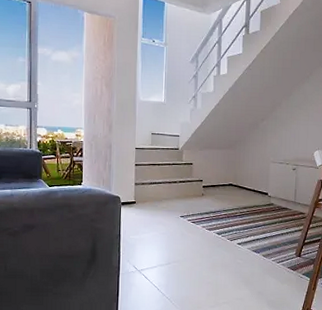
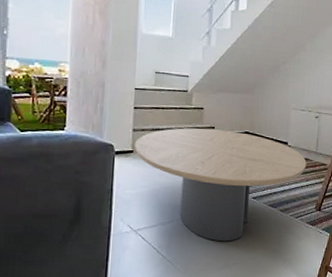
coffee table: none [136,181,286,283] -> present [134,128,307,242]

